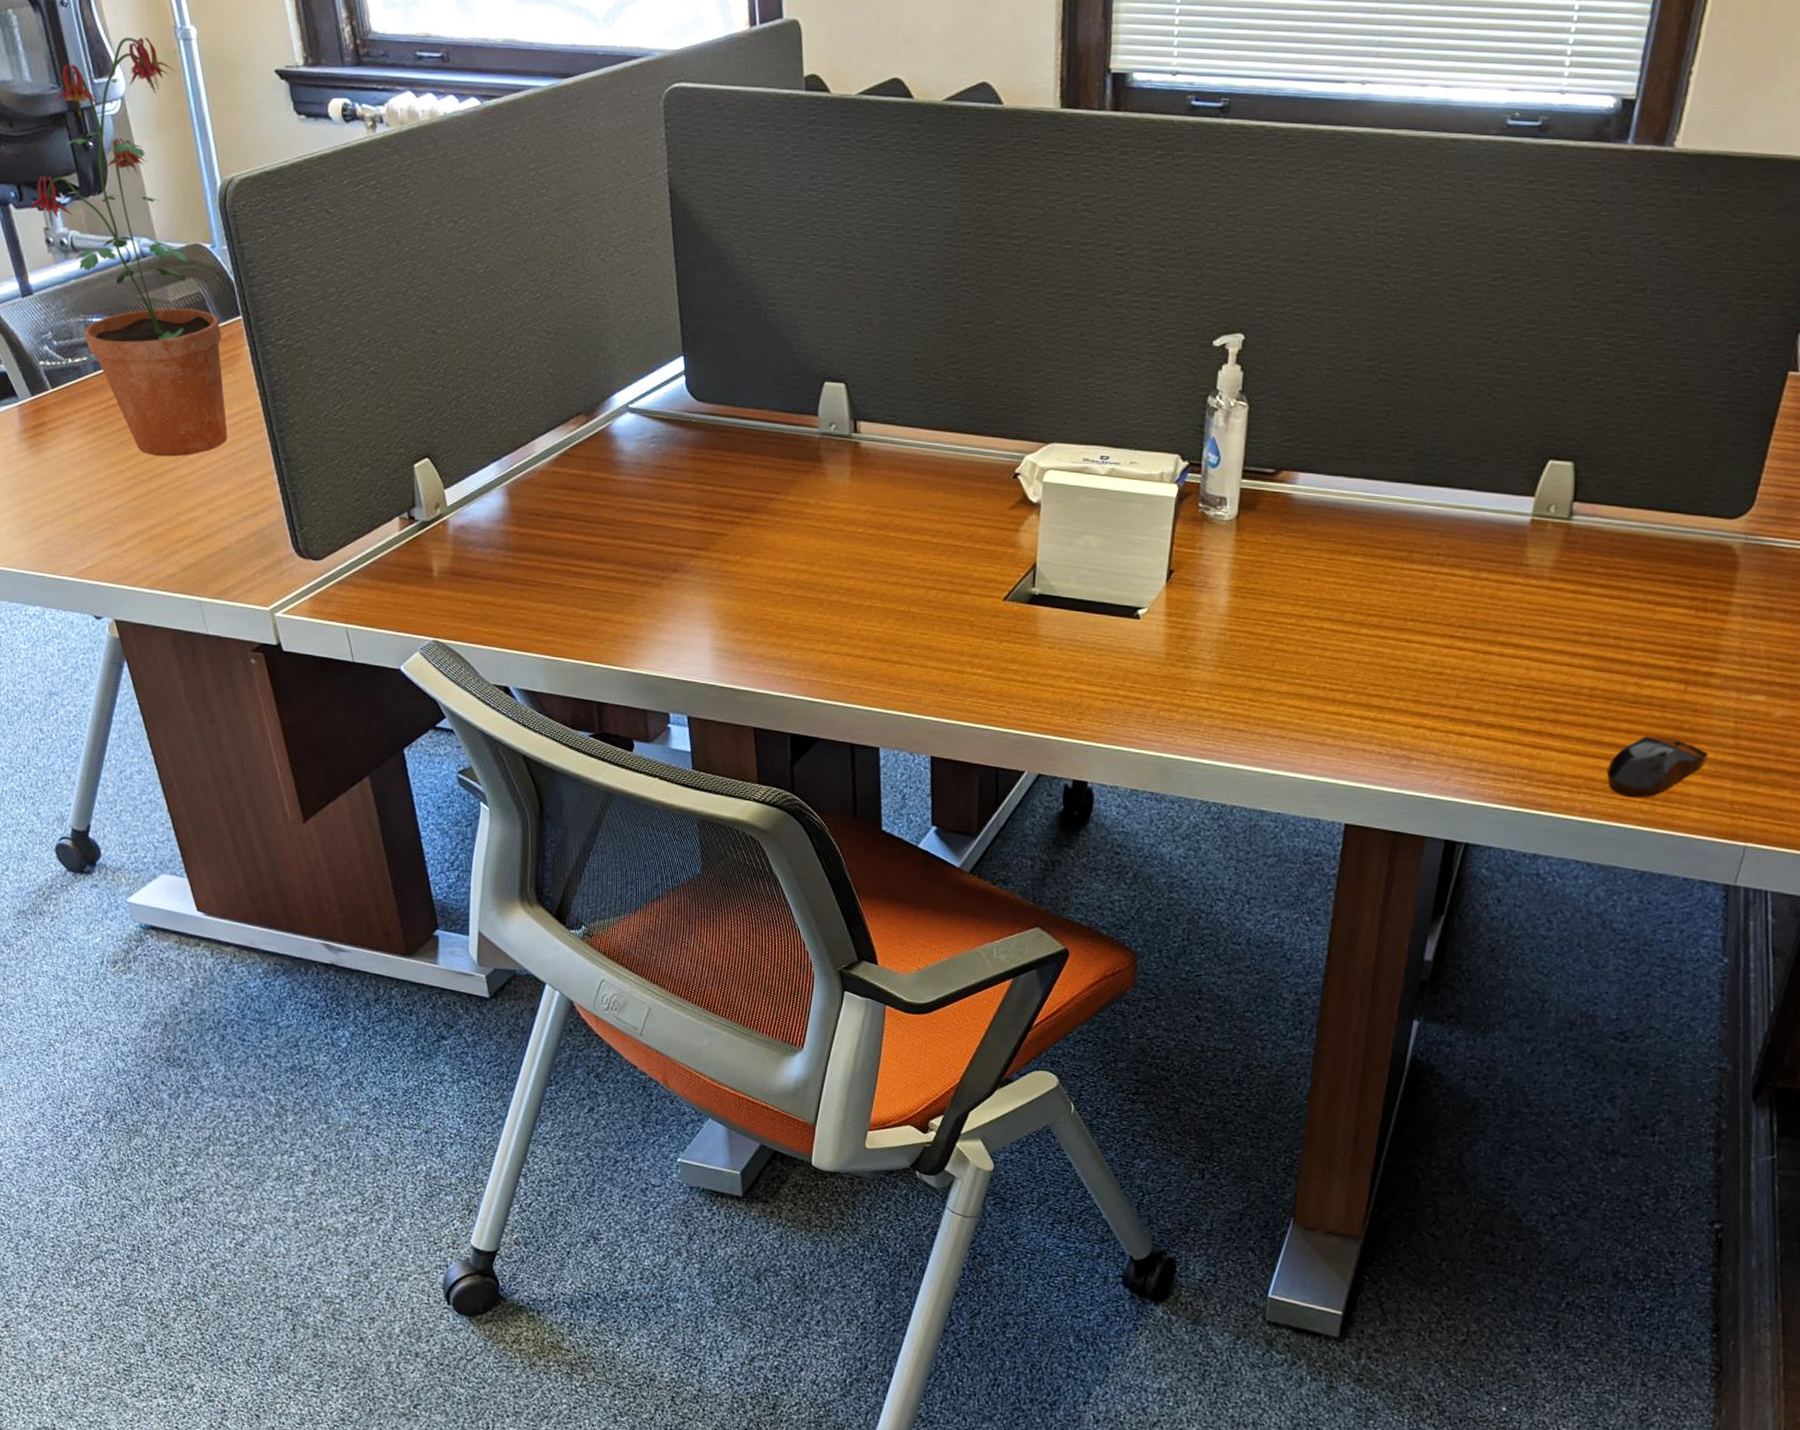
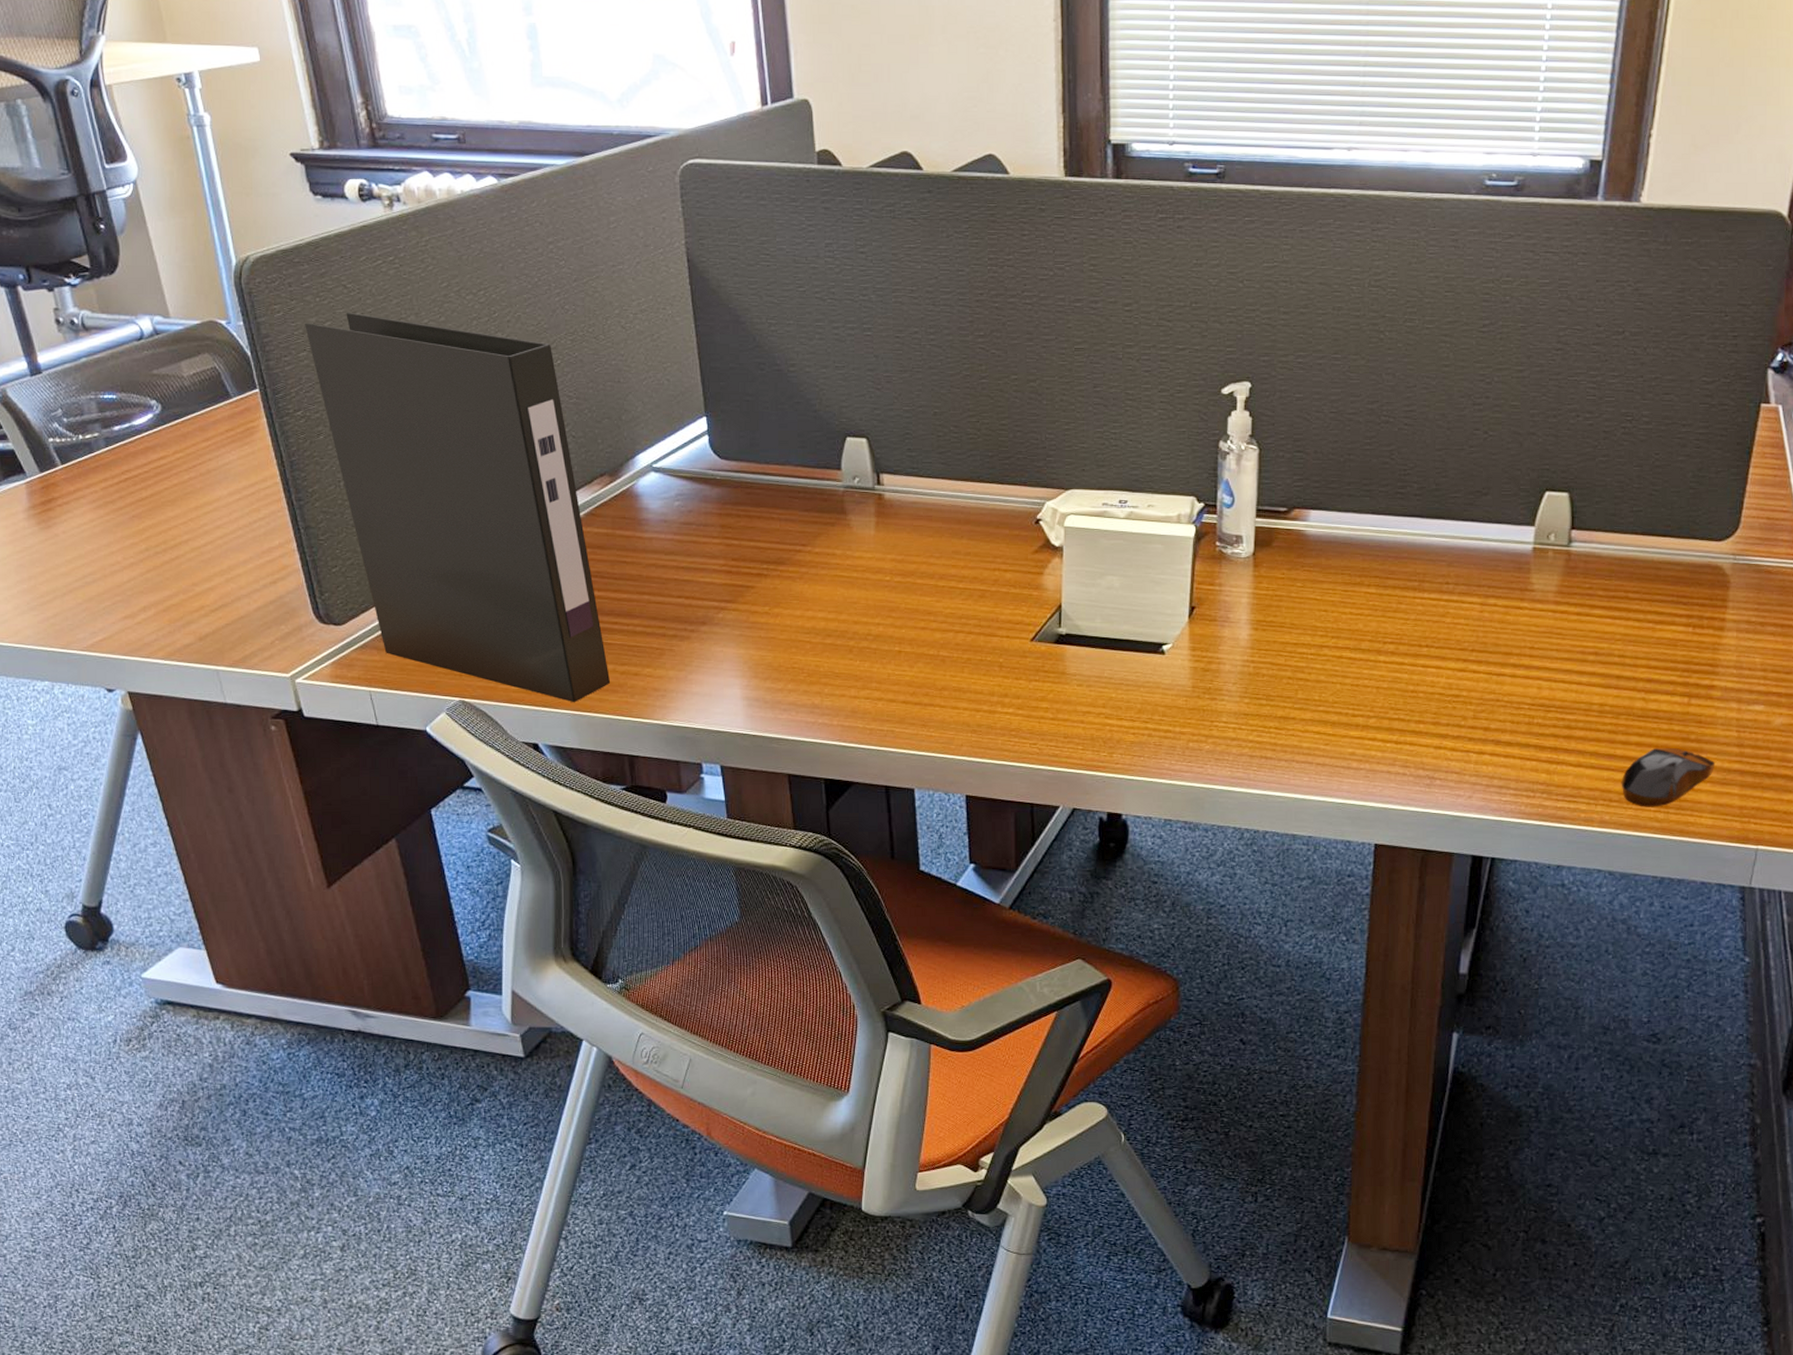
potted plant: present [29,37,228,457] -> none [38,124,245,528]
binder: none [288,238,582,646] -> present [305,312,611,702]

